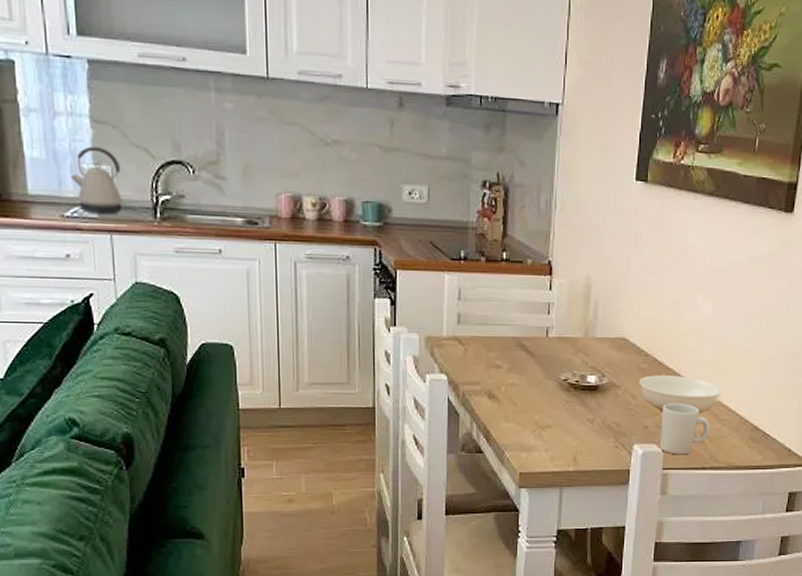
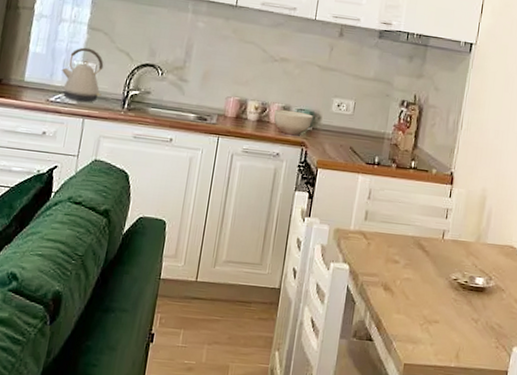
bowl: none [335,203,383,234] -> present [273,109,314,136]

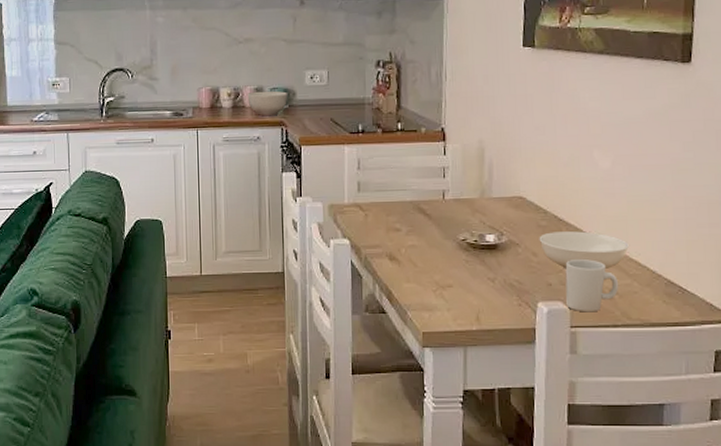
kettle: present [61,47,104,103] -> none [38,63,79,118]

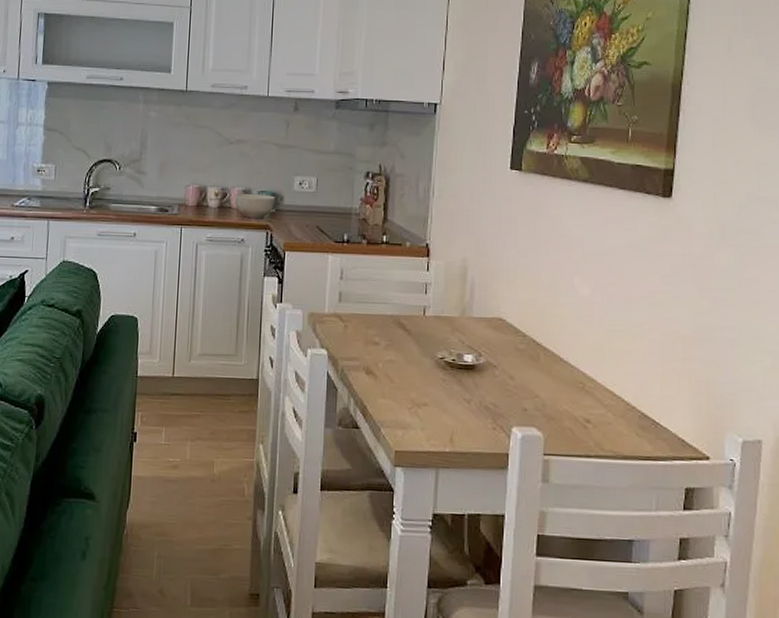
bowl: present [539,231,629,269] -> none [516,356,605,397]
mug: present [565,258,619,312] -> none [541,385,594,441]

